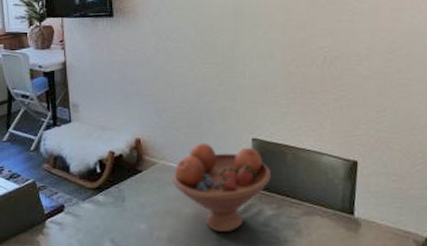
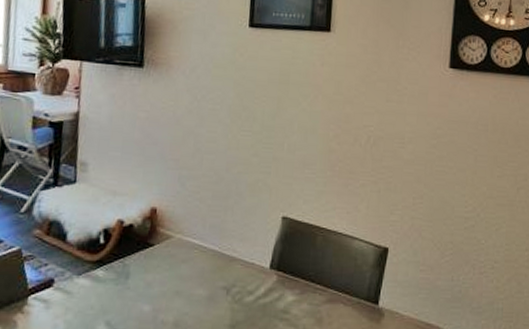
fruit bowl: present [172,143,271,233] -> none [188,217,298,319]

